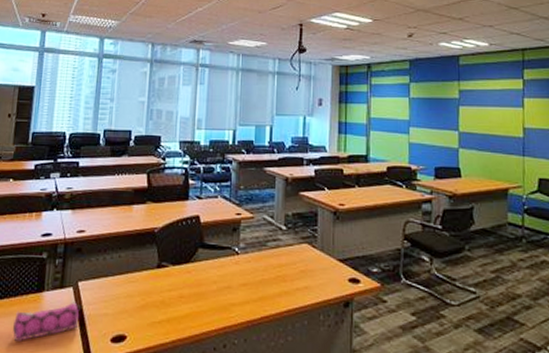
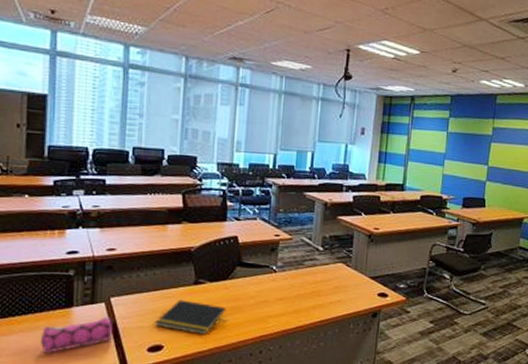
notepad: none [119,284,189,324] -> present [155,299,227,334]

